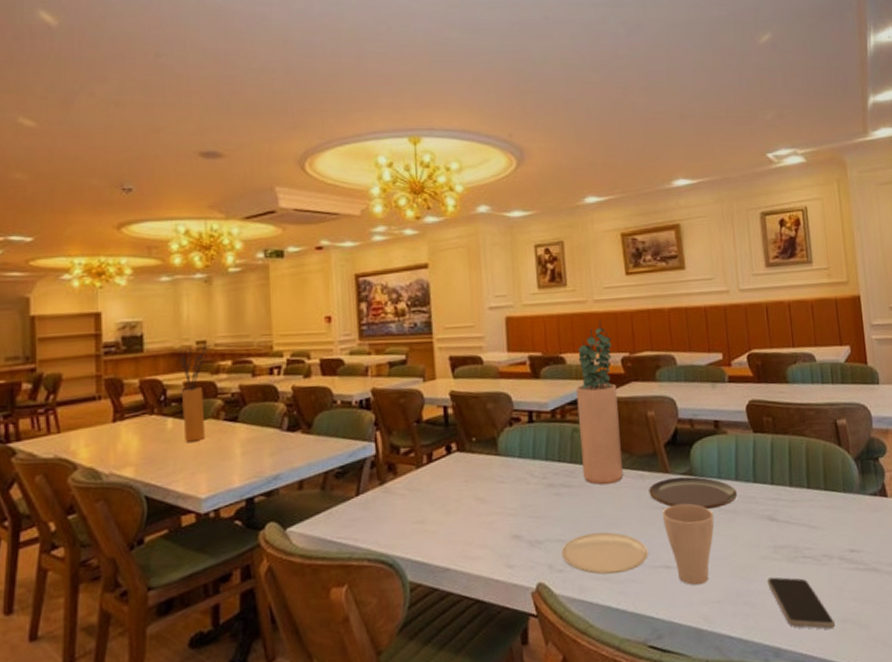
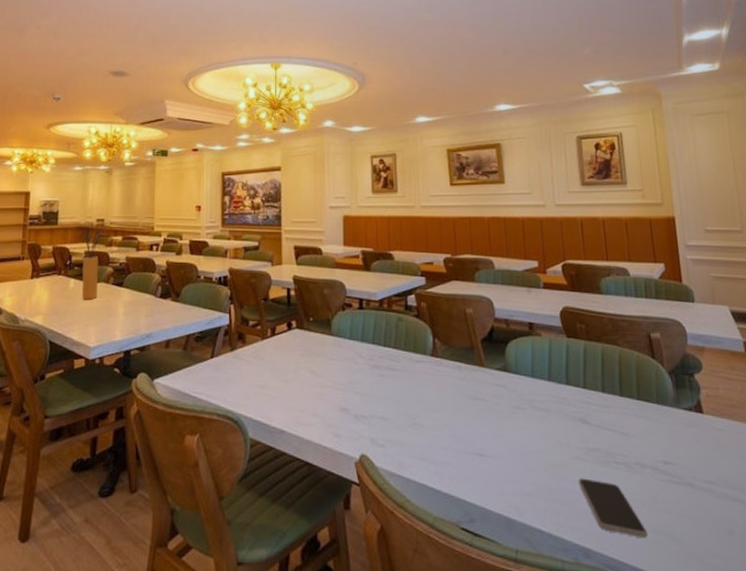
plate: present [561,532,648,575] -> none [383,415,463,455]
vase: present [576,320,624,485] -> none [402,224,443,372]
plate: present [649,476,738,510] -> none [465,371,550,406]
cup: present [663,503,714,586] -> none [478,397,527,477]

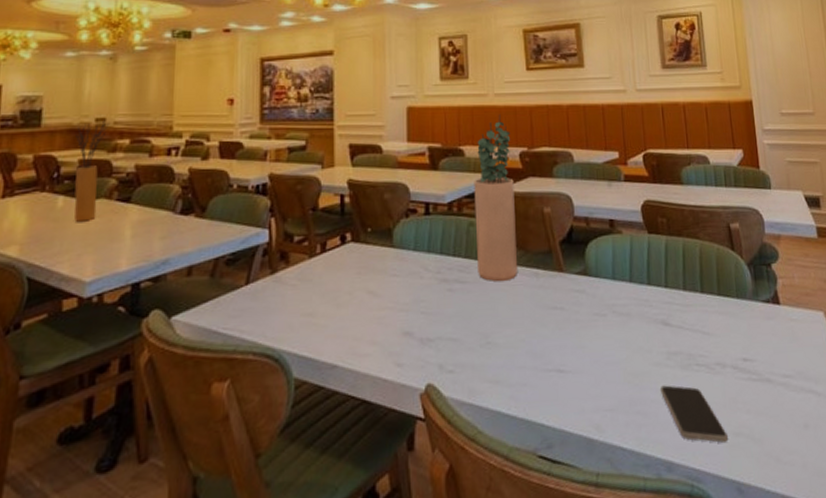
vase: none [402,224,443,372] -> present [474,114,518,282]

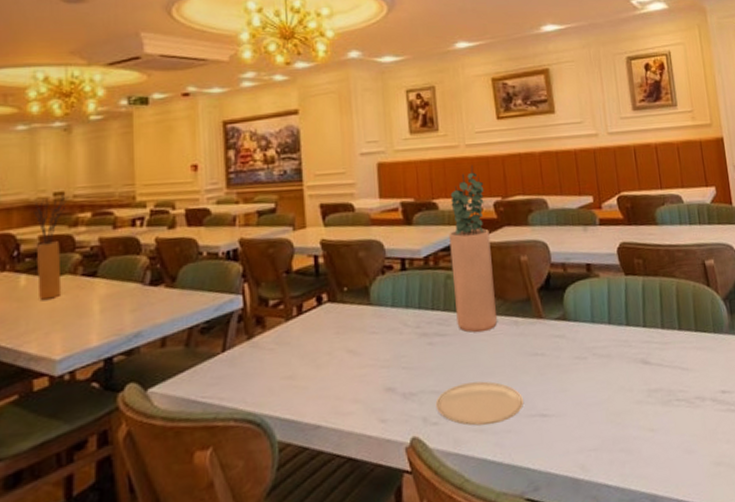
plate: none [452,331,540,377] -> present [435,381,523,426]
mobile phone: present [659,385,728,443] -> none [641,421,709,473]

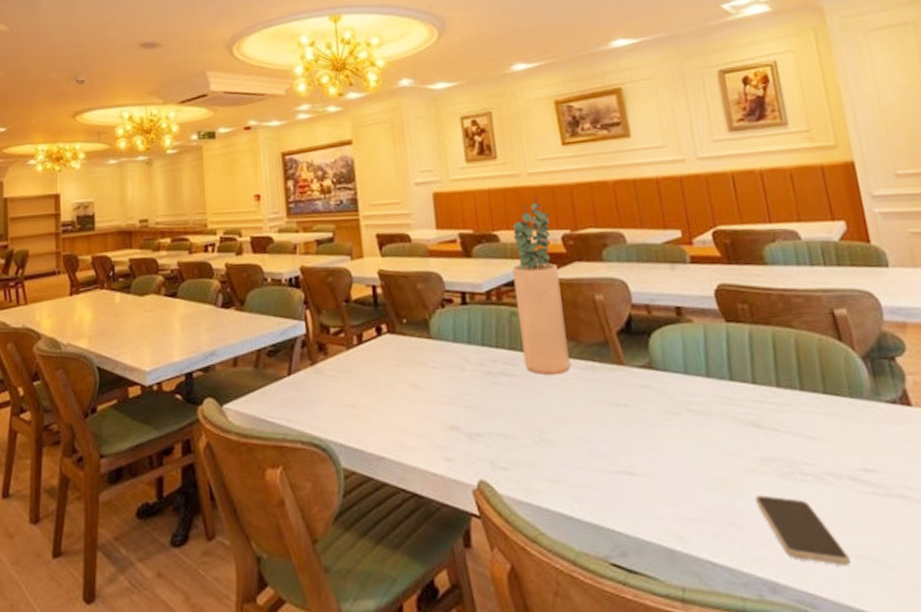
vase: present [34,192,68,300] -> none [124,220,151,316]
plate: present [435,381,523,426] -> none [503,428,604,477]
mobile phone: none [641,421,709,473] -> present [754,495,850,565]

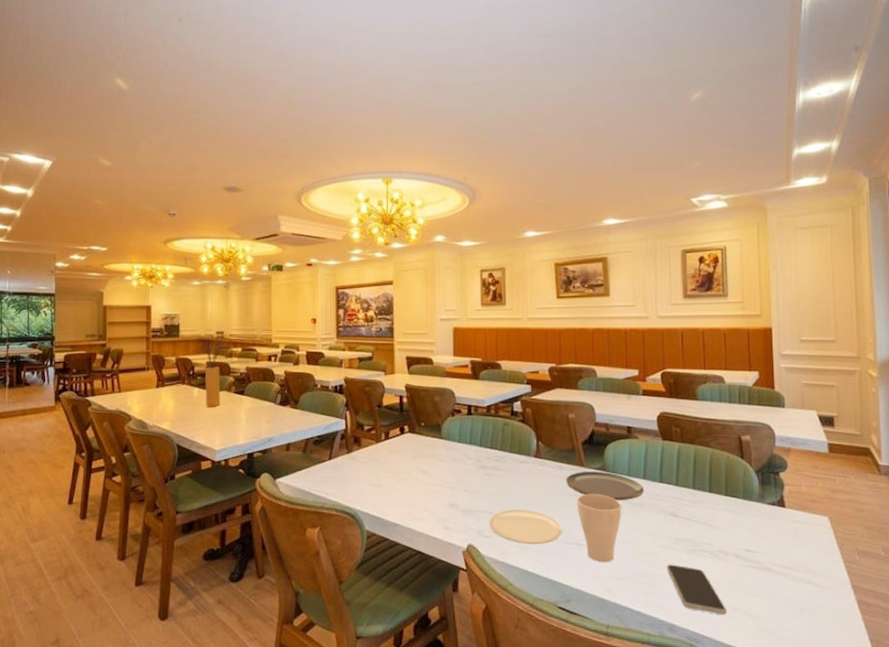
vase: none [124,220,151,316] -> present [203,332,226,407]
plate: none [503,428,604,477] -> present [489,510,562,545]
vase: present [512,195,571,376] -> none [509,335,545,471]
plate: none [601,370,710,410] -> present [566,471,645,501]
cup: none [619,401,683,498] -> present [577,494,622,563]

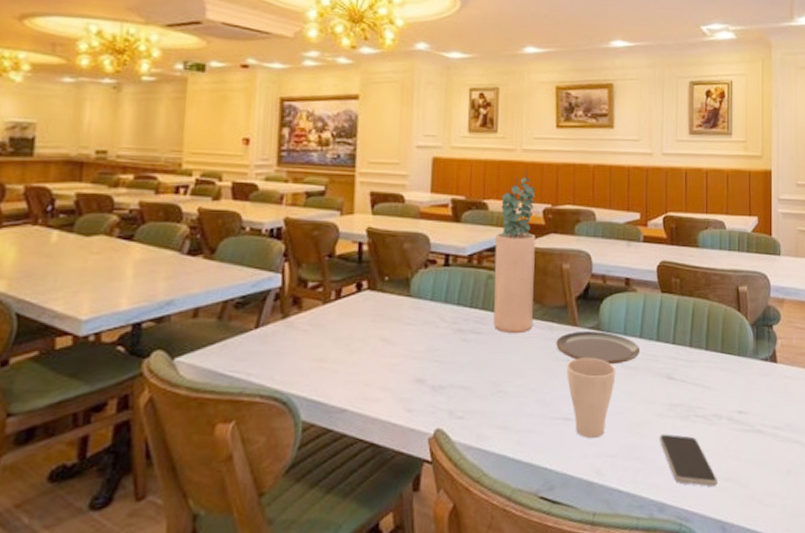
vase: present [203,332,226,407] -> none [70,151,111,258]
plate: present [489,510,562,545] -> none [463,381,549,424]
vase: none [509,335,545,471] -> present [493,170,536,334]

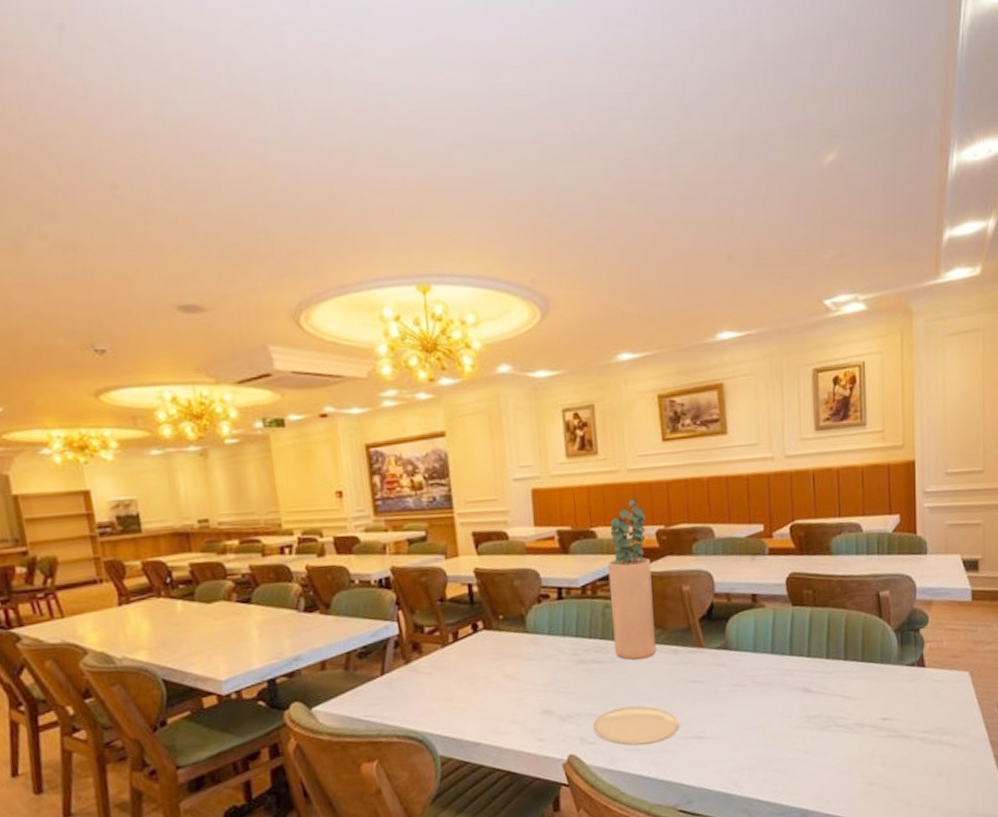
plate: none [463,381,549,424] -> present [592,705,680,746]
plate: present [556,330,641,365] -> none [682,650,773,683]
cup: present [567,357,616,439] -> none [696,677,748,755]
mobile phone: present [659,434,717,486] -> none [797,745,862,792]

